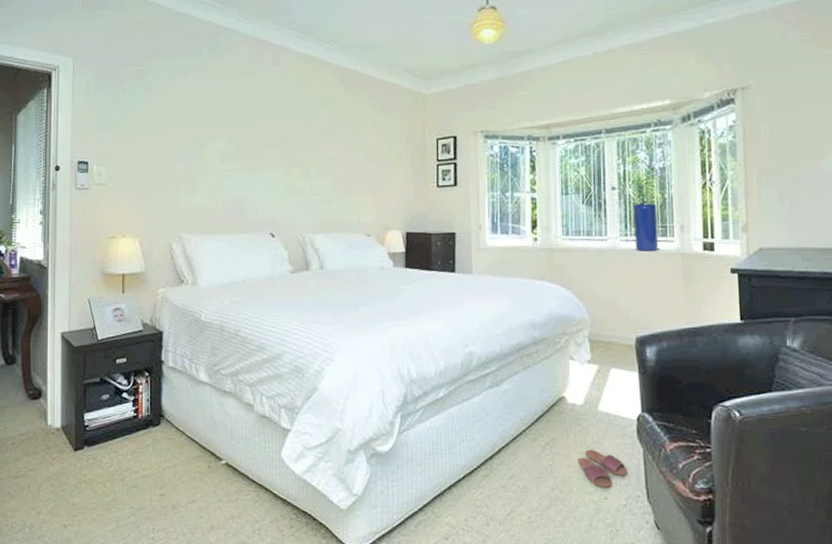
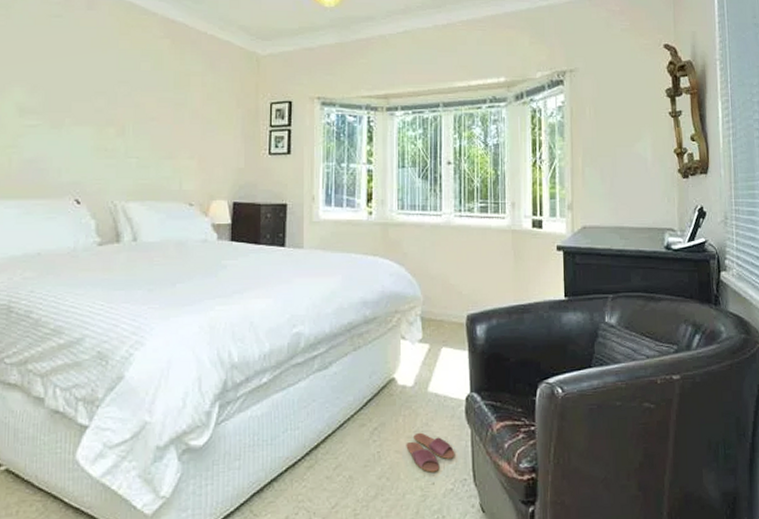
vase: present [633,163,658,251] -> none [467,139,491,227]

